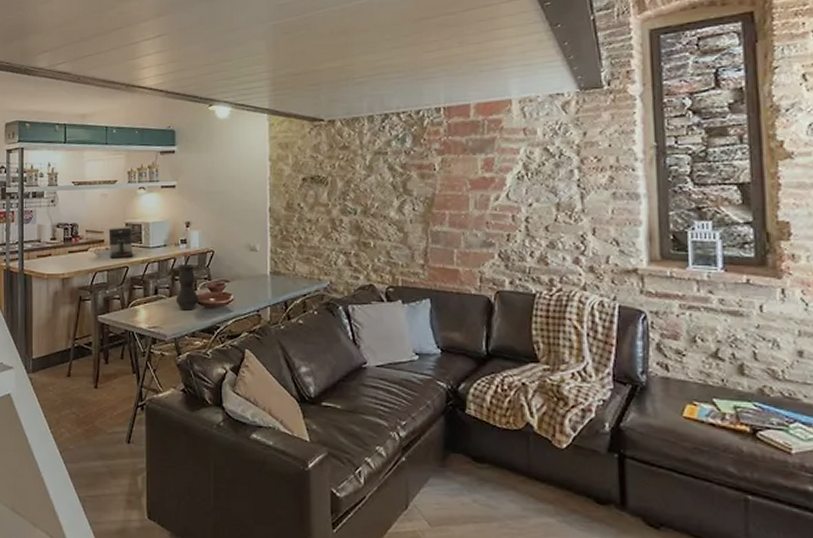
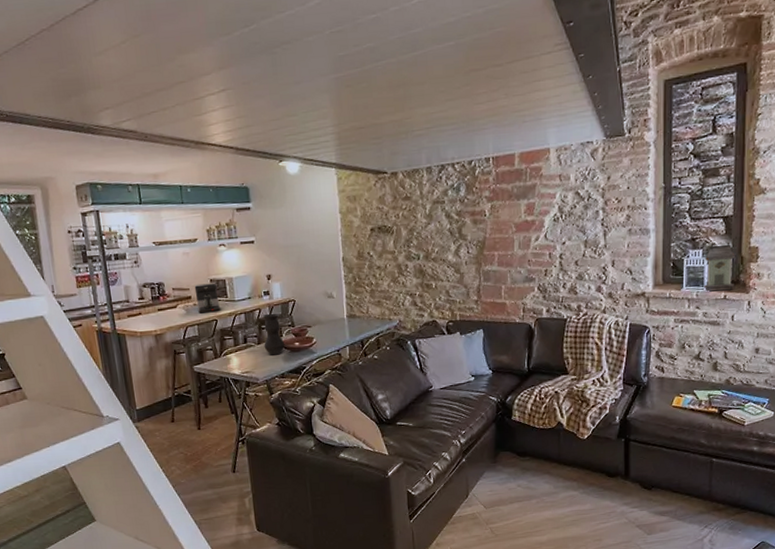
lantern: none [716,213,760,273] -> present [704,241,735,292]

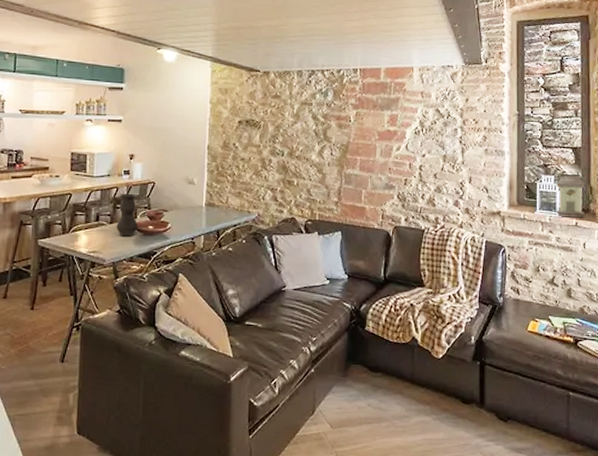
coffee maker: present [194,282,221,313] -> none [53,155,78,186]

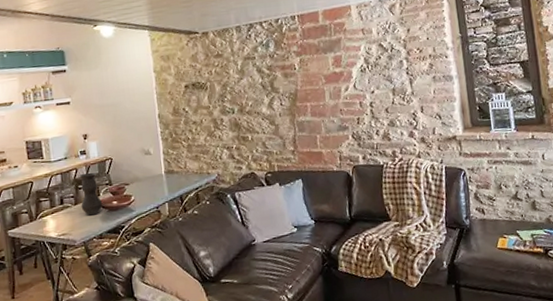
lantern: present [557,171,585,218] -> none [508,84,540,133]

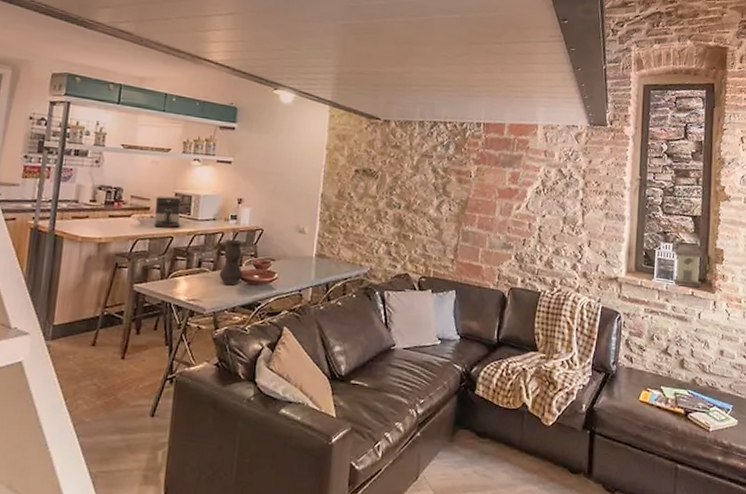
coffee maker: none [9,143,37,176] -> present [154,195,182,228]
lantern: none [508,84,540,133] -> present [674,239,702,288]

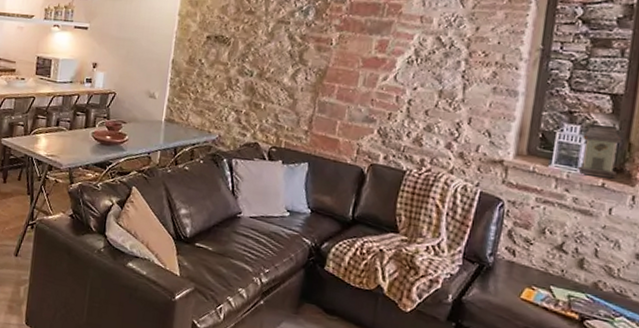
coffee maker: present [154,195,182,228] -> none [19,58,43,89]
vase: present [219,239,244,286] -> none [74,101,98,145]

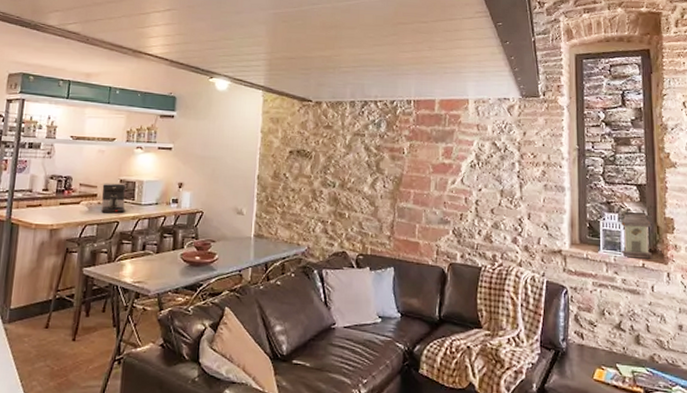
coffee maker: none [19,58,43,89] -> present [101,182,126,214]

